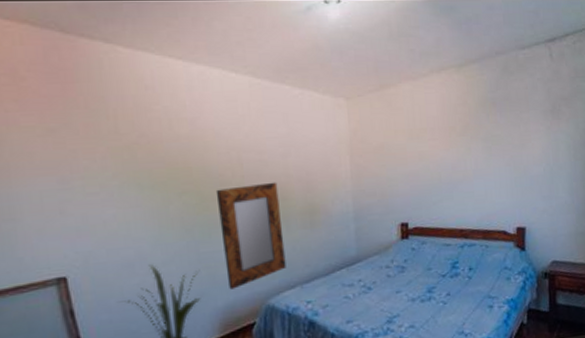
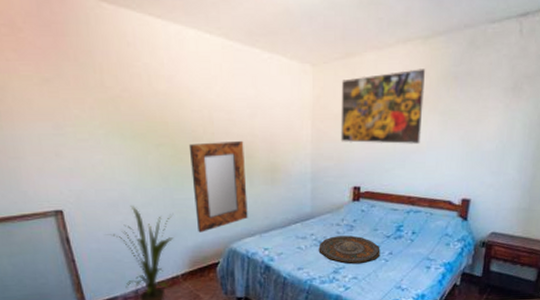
tray: none [368,278,437,311] -> present [318,235,380,263]
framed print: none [379,96,466,177] -> present [340,69,426,144]

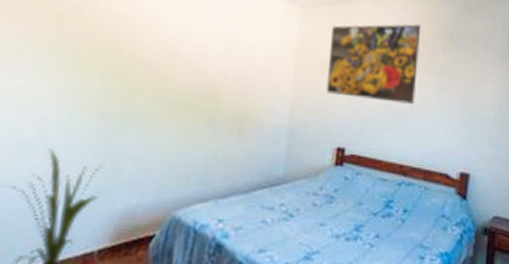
home mirror: present [188,140,248,233] -> none [133,77,212,192]
tray: present [318,235,380,263] -> none [288,209,365,247]

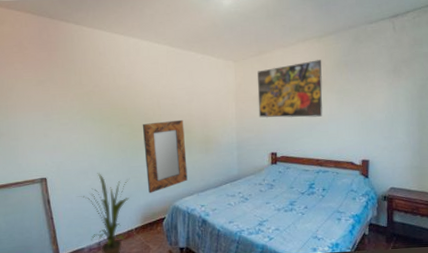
home mirror: none [133,77,212,192] -> present [142,119,188,193]

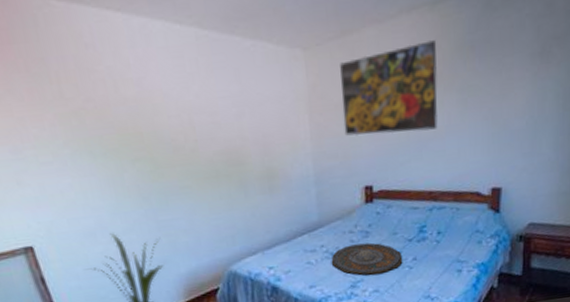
home mirror: present [142,119,188,193] -> none [169,145,247,257]
tray: none [245,193,297,217] -> present [331,242,403,276]

